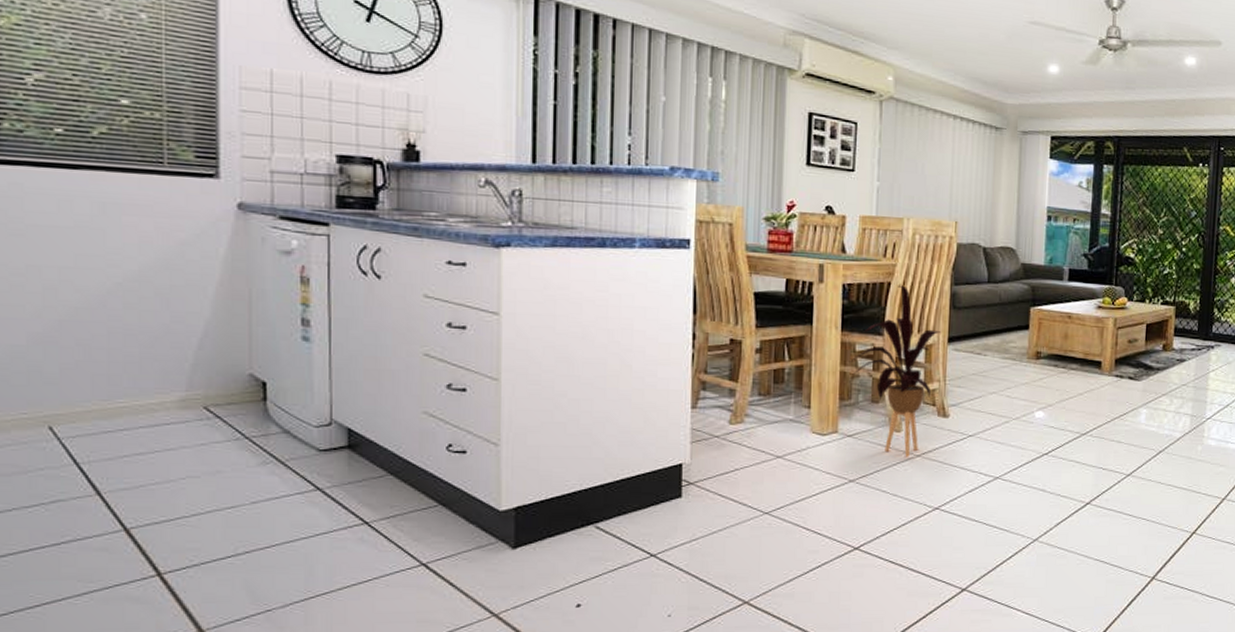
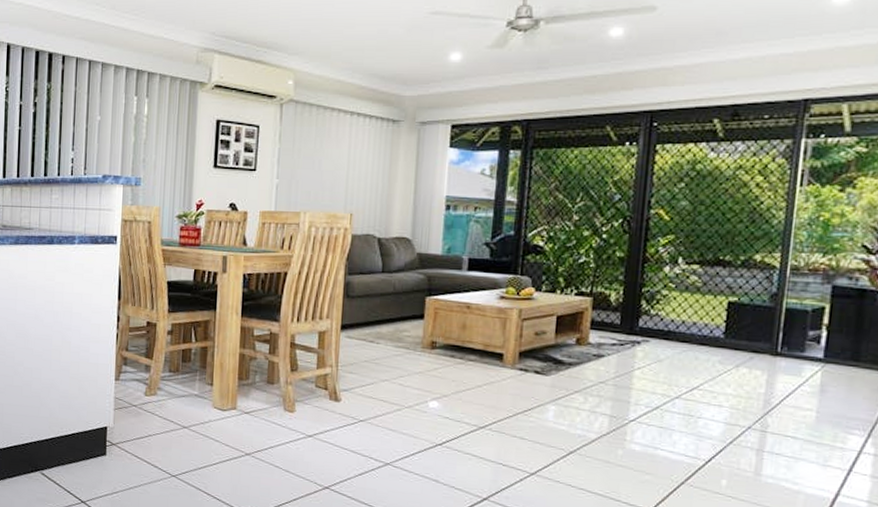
house plant: present [849,285,942,457] -> none [247,275,335,437]

